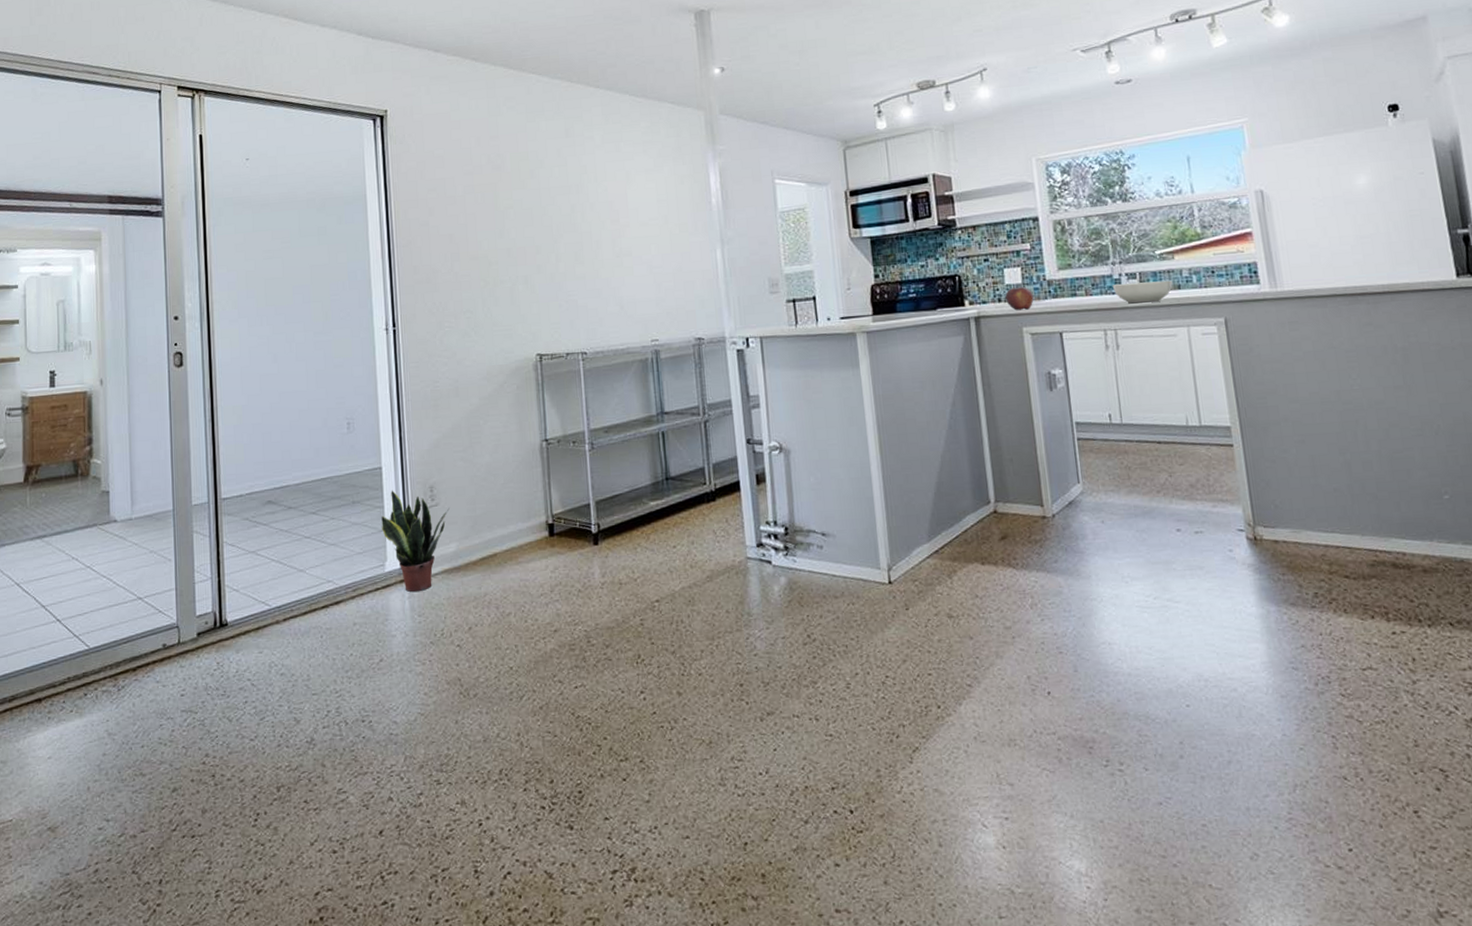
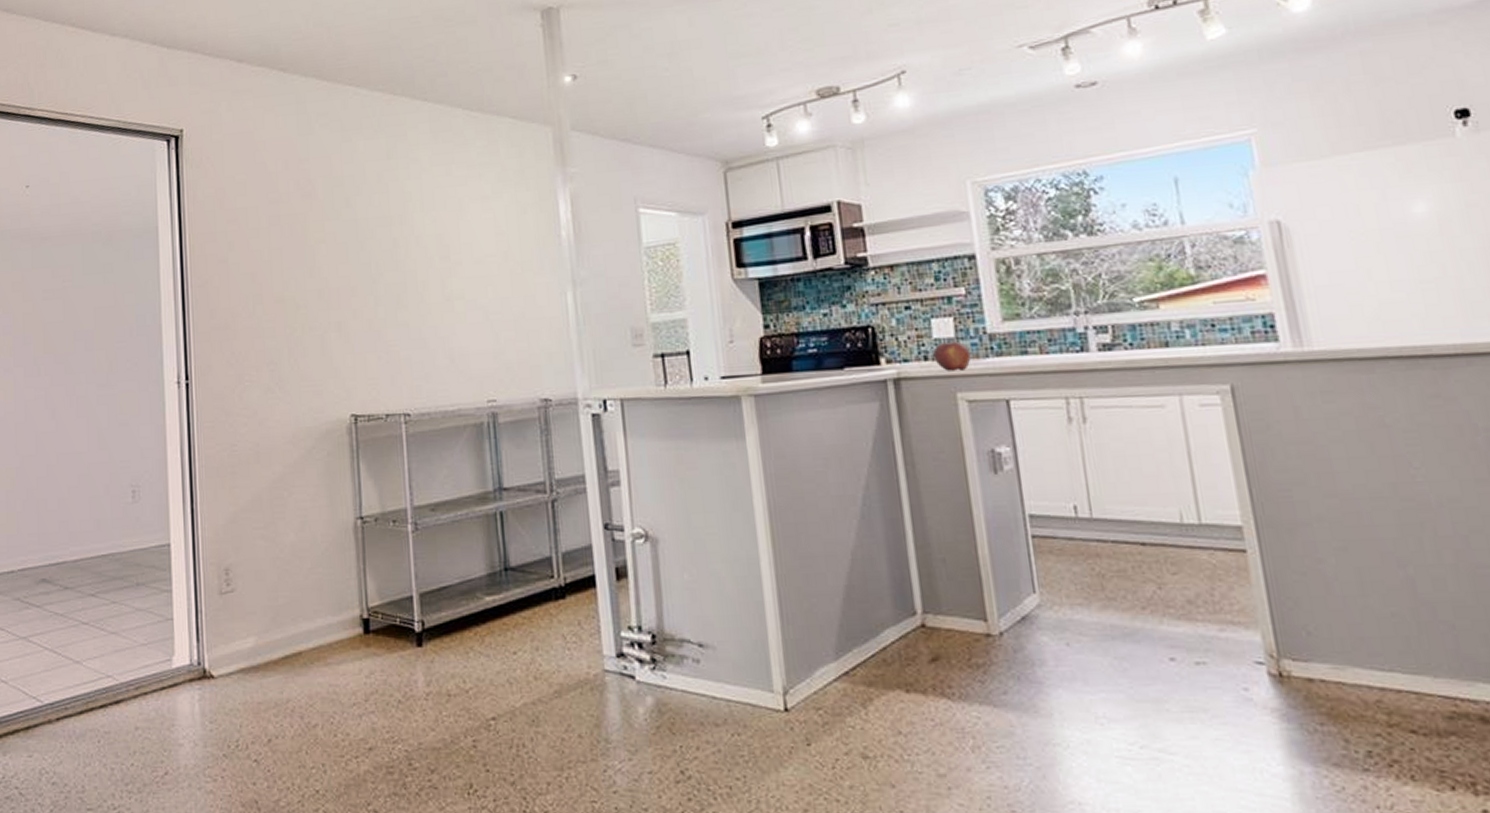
potted plant: present [381,490,450,592] -> none [169,571,248,694]
bowl: present [1112,280,1173,304] -> none [1075,335,1158,365]

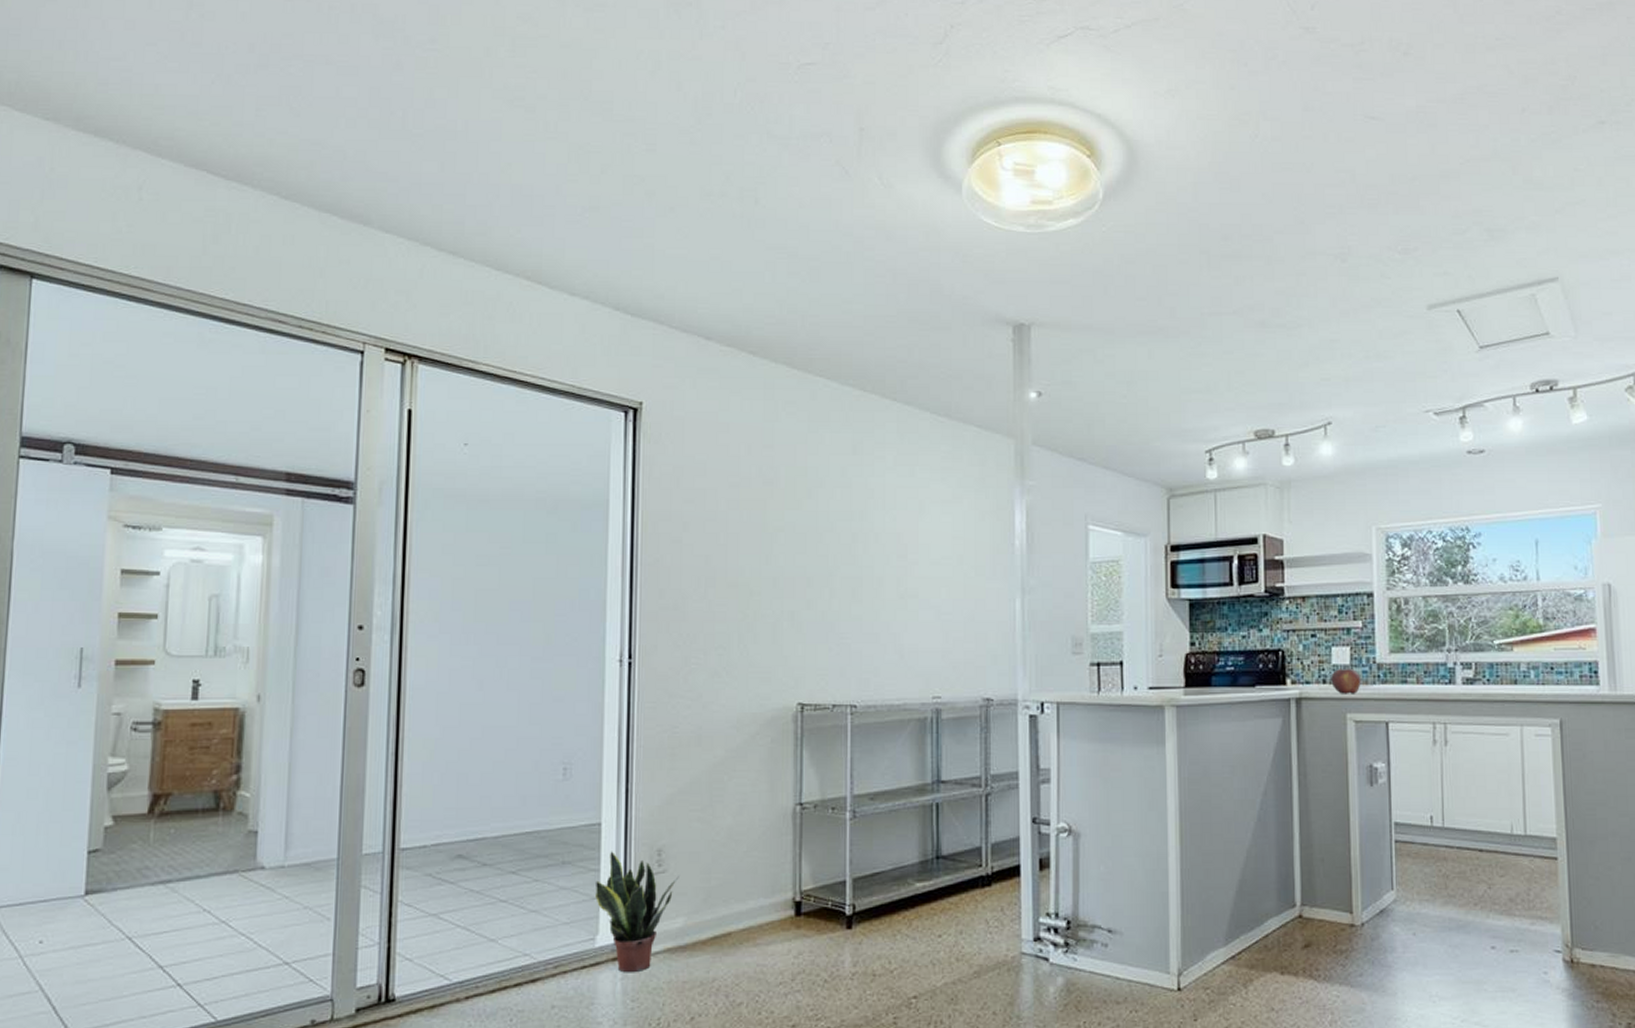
potted plant: none [169,571,248,694] -> present [595,851,679,973]

